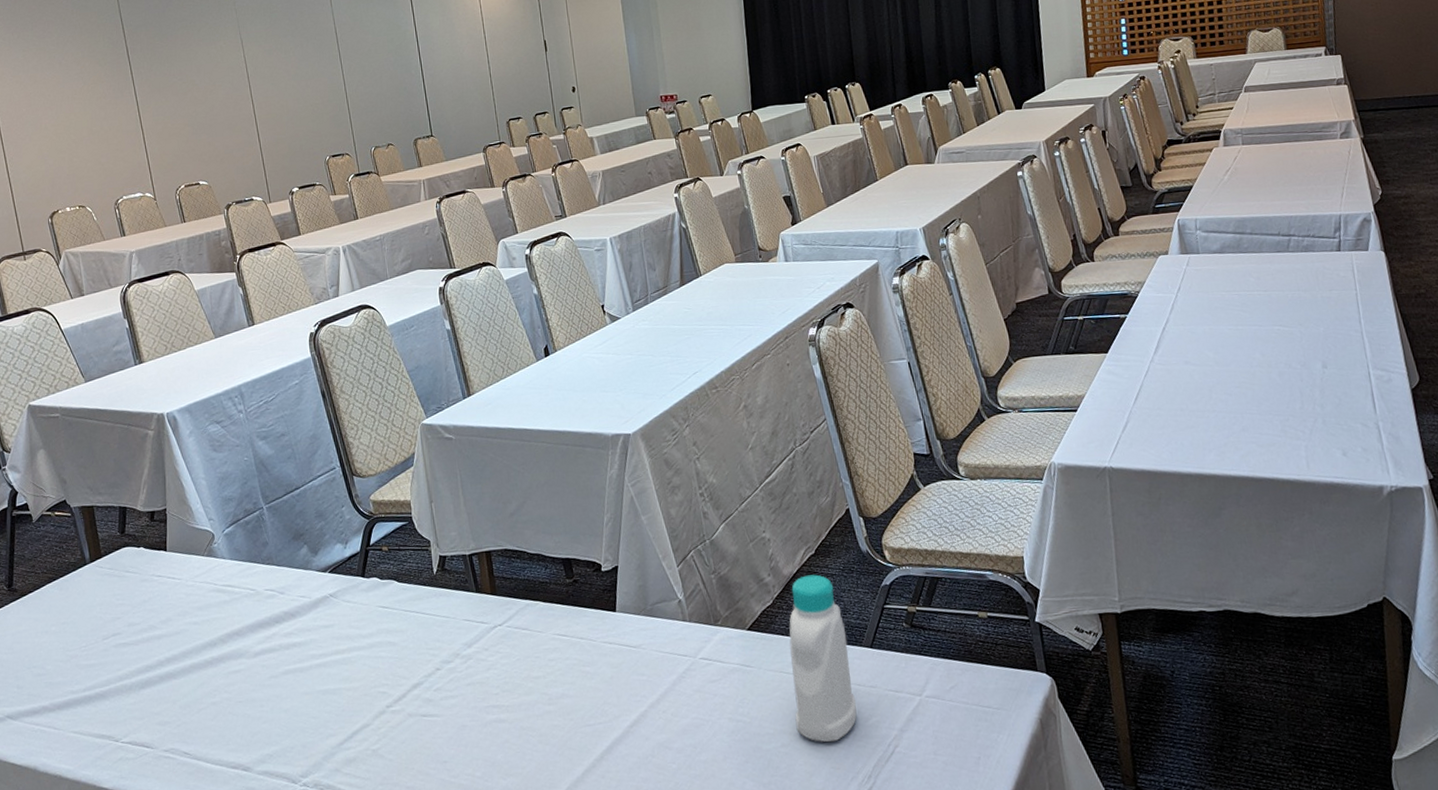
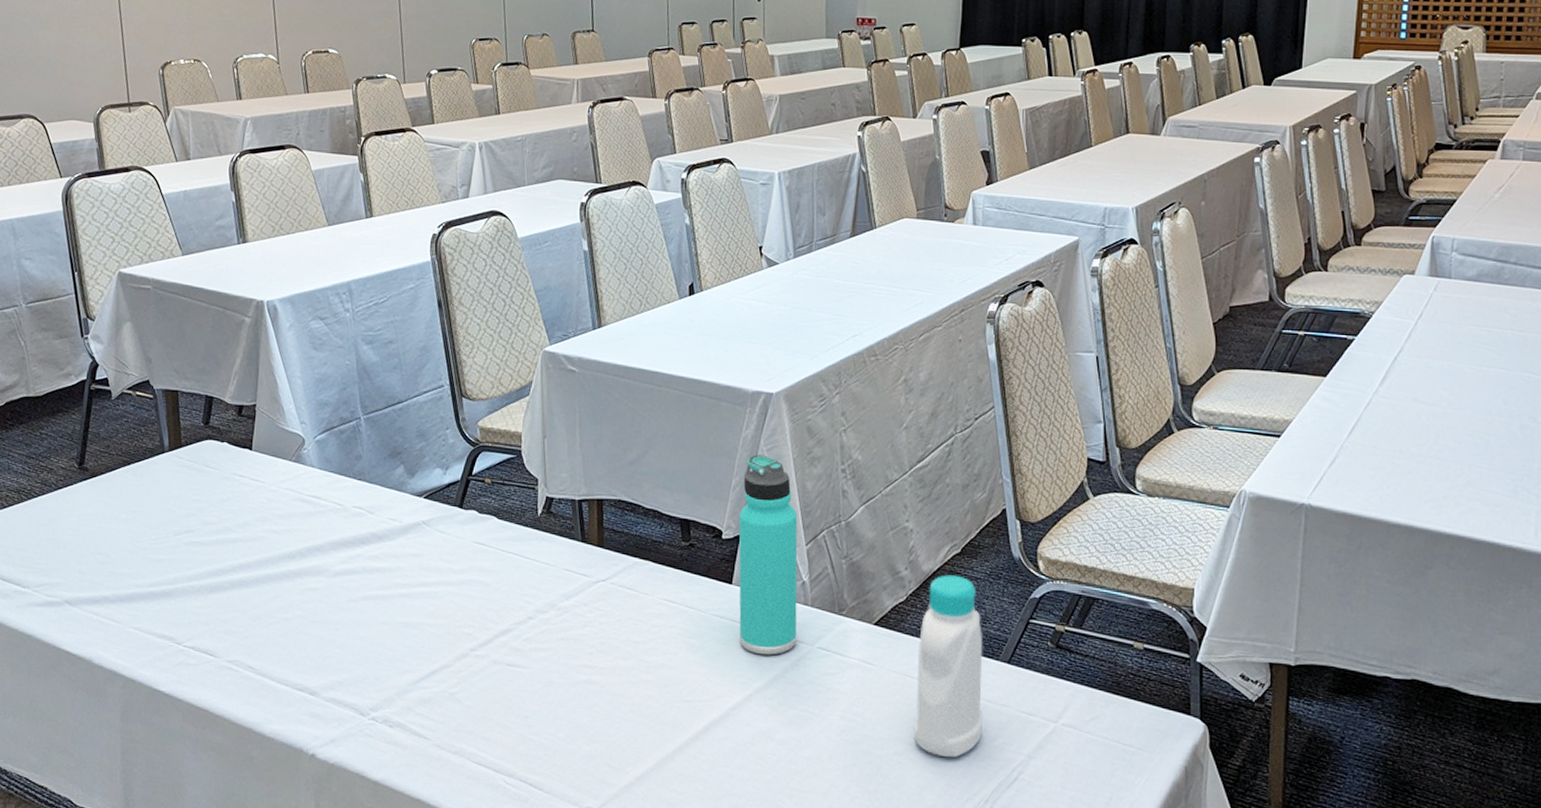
thermos bottle: none [614,490,681,673] -> present [738,455,798,655]

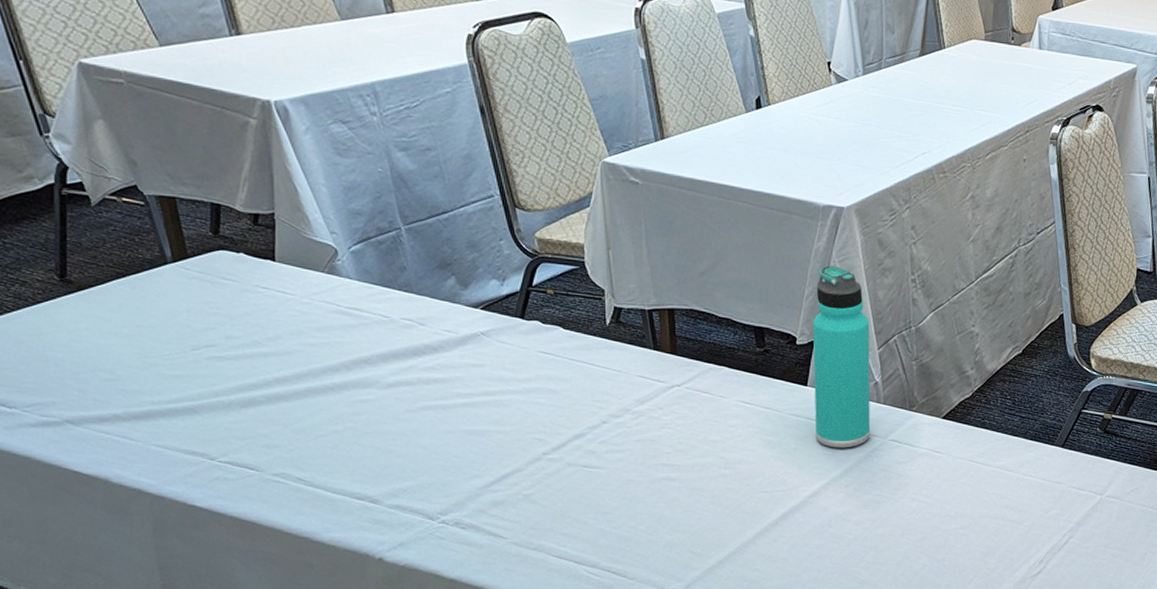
bottle: present [913,575,984,757] -> none [977,373,1041,528]

